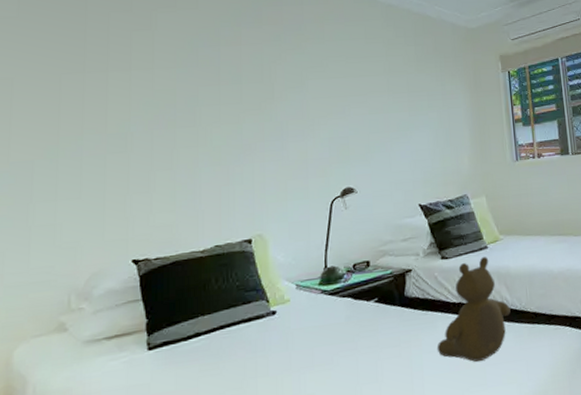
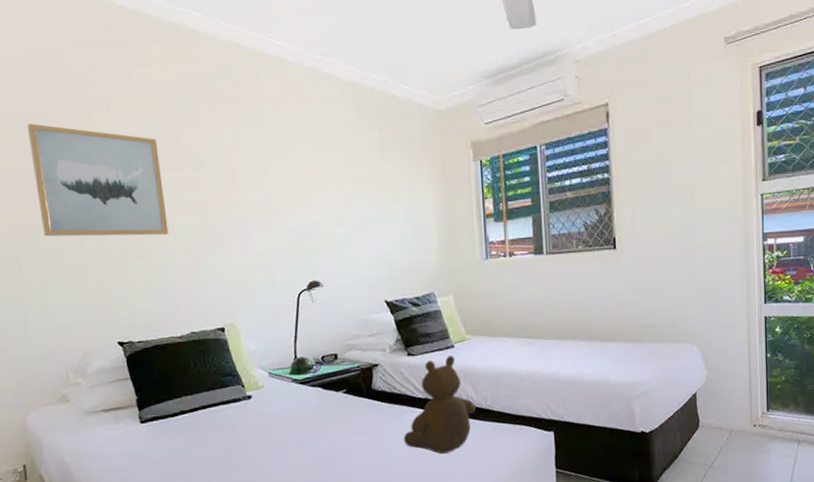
wall art: none [61,42,200,152] -> present [27,123,169,237]

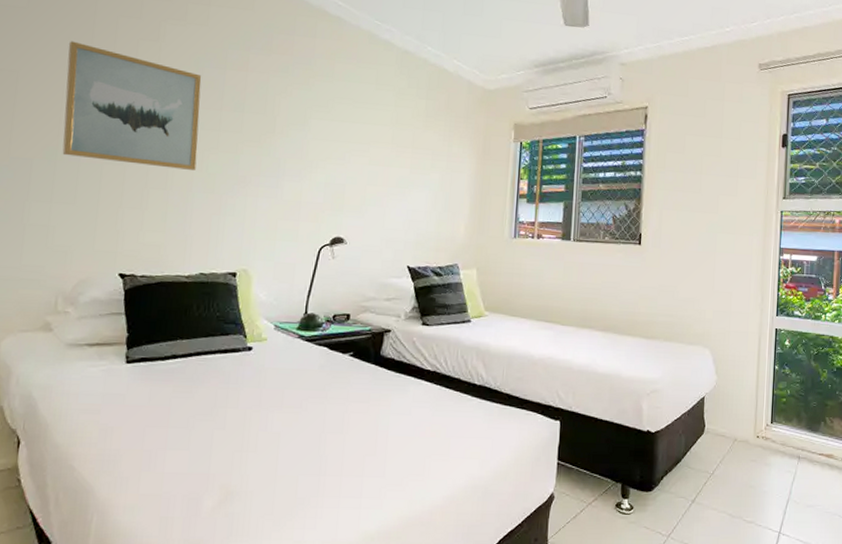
teddy bear: present [403,355,476,454] -> none [405,329,484,432]

